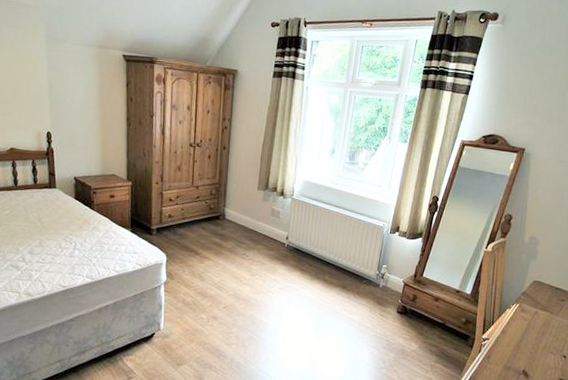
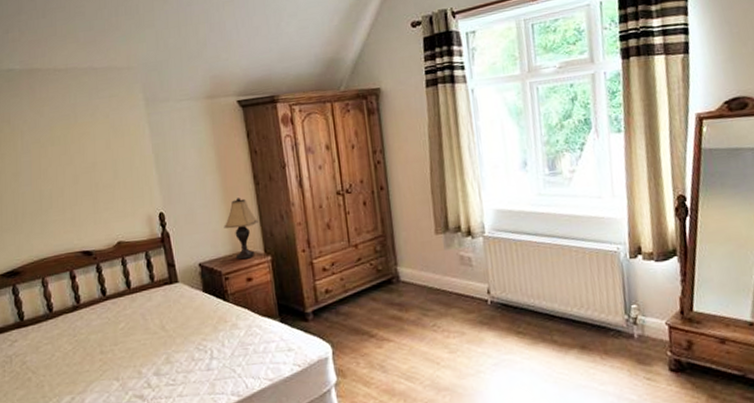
lamp: none [98,133,126,181] -> present [224,198,258,260]

